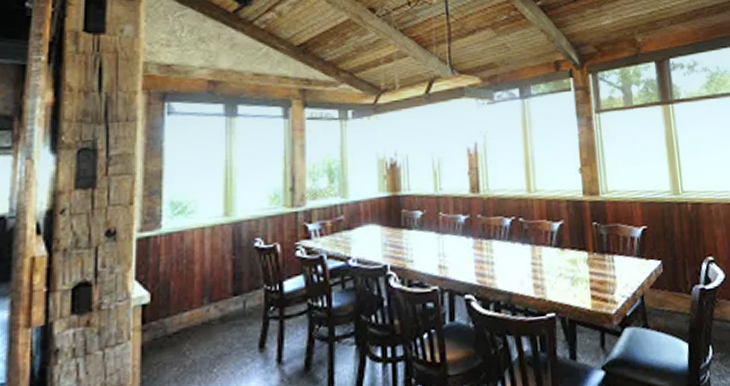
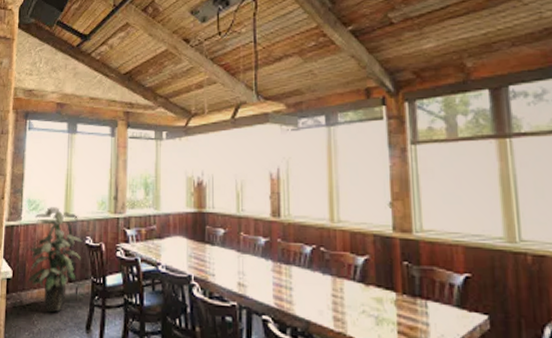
indoor plant: none [173,207,250,338] -> present [27,207,82,313]

